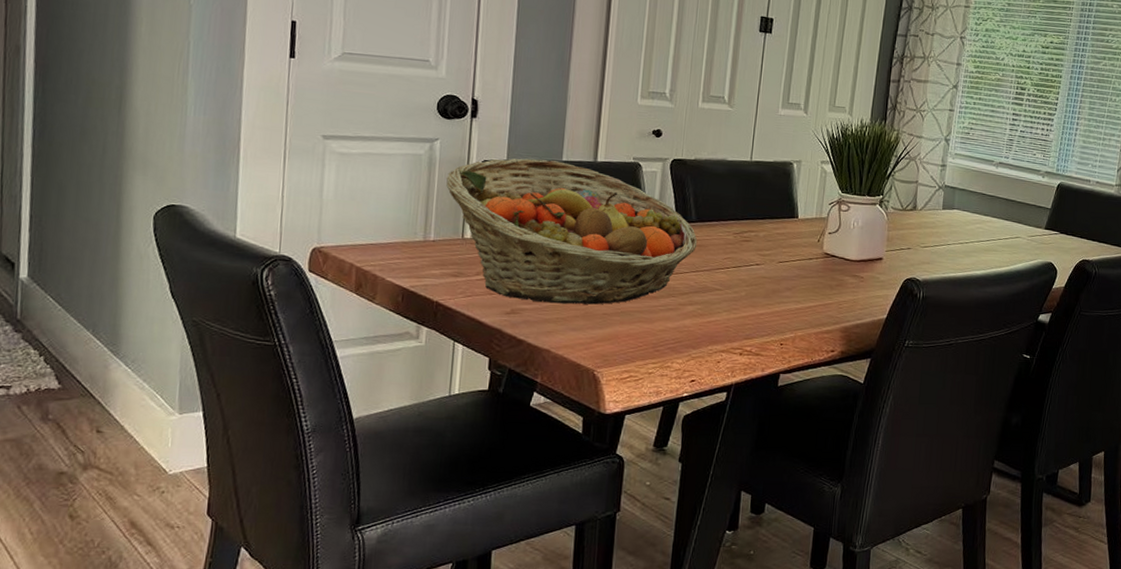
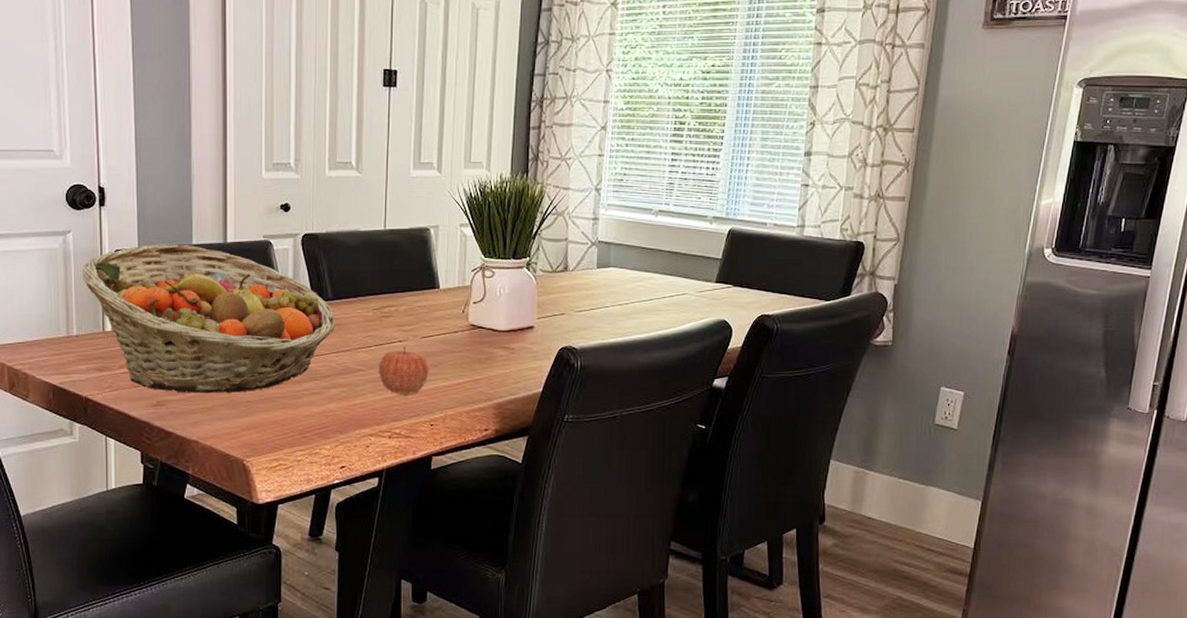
apple: none [735,270,783,315] -> present [379,347,429,394]

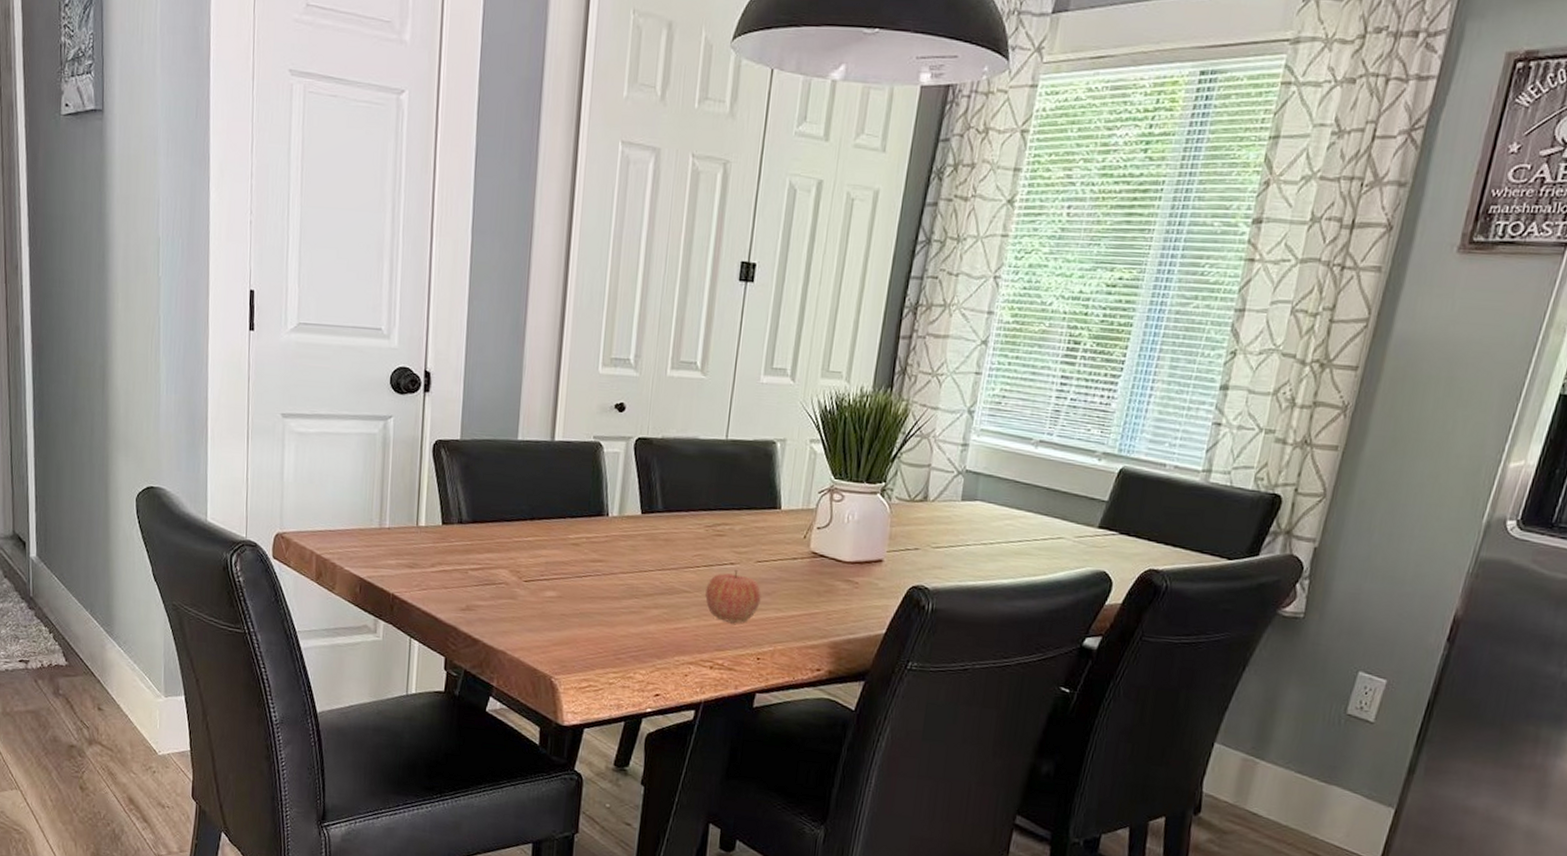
fruit basket: present [81,245,336,393] -> none [399,437,664,604]

